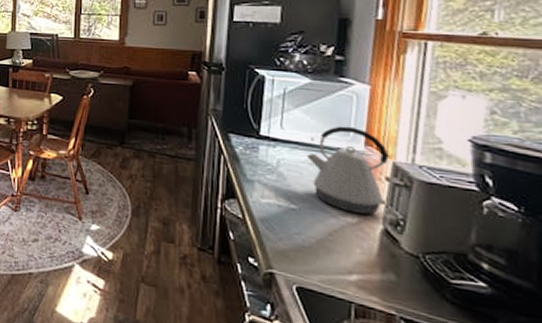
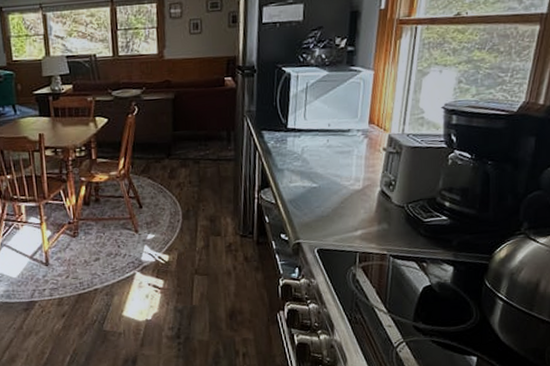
kettle: present [307,126,389,214] -> none [325,109,386,182]

